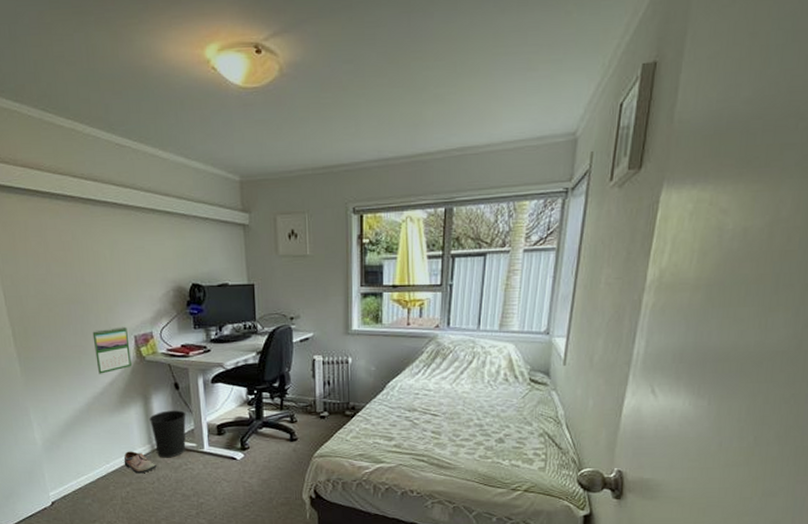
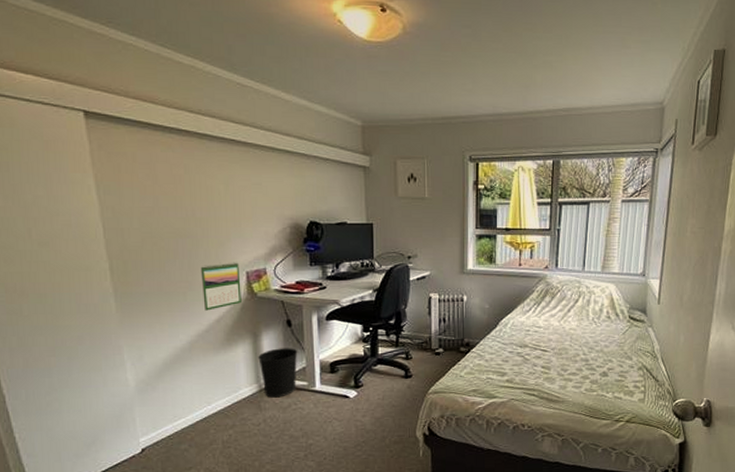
shoe: present [123,451,157,474] -> none [227,391,264,415]

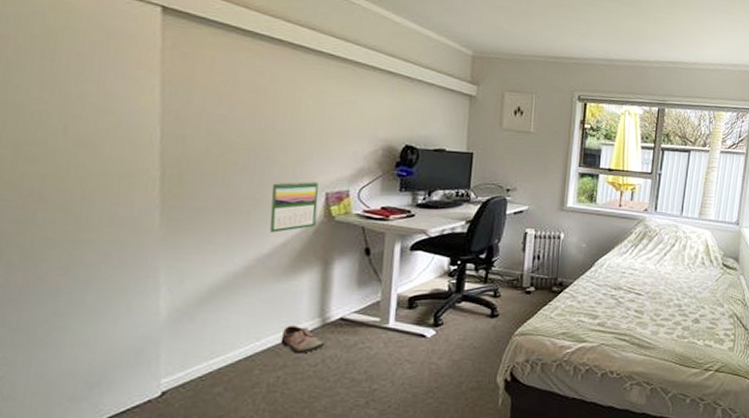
shoe: none [227,391,264,415] -> present [280,326,325,354]
wastebasket: present [258,348,298,398] -> none [326,278,374,335]

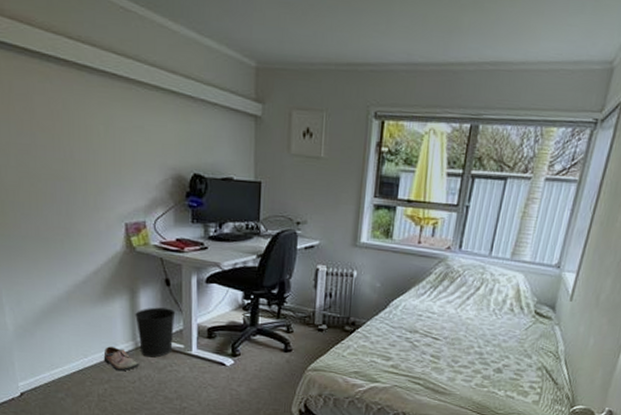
calendar: present [269,181,319,233] -> none [78,211,120,261]
wastebasket: none [326,278,374,335] -> present [135,307,176,358]

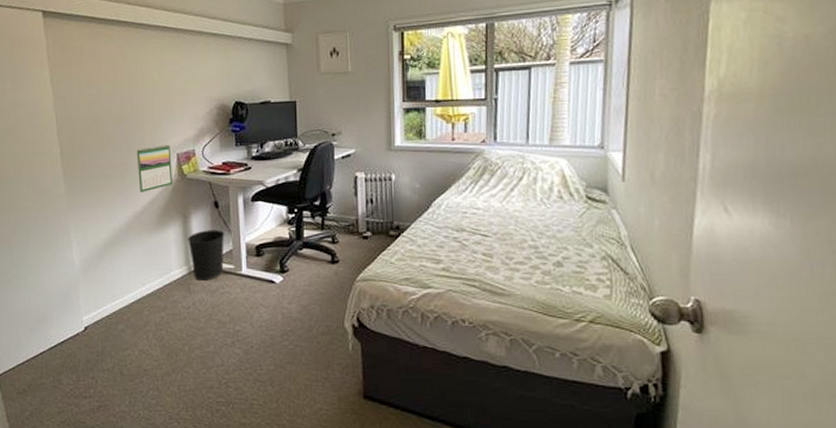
calendar: none [78,211,120,261] -> present [136,144,173,192]
shoe: present [103,346,139,372] -> none [160,273,193,298]

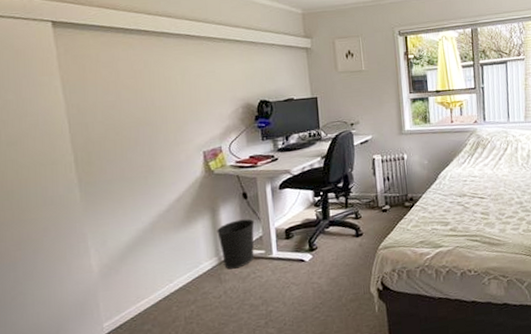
calendar: present [136,144,173,192] -> none [160,143,200,192]

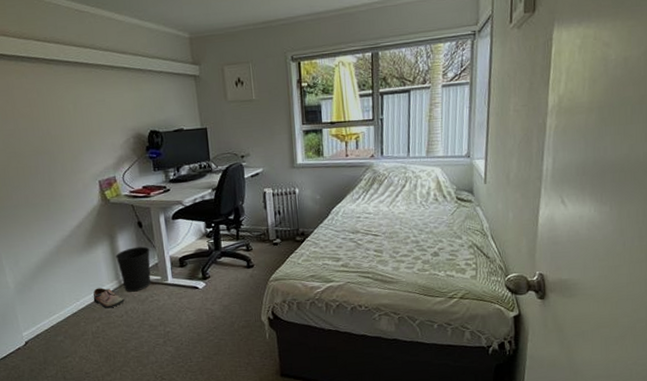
shoe: none [188,266,224,290] -> present [93,288,125,309]

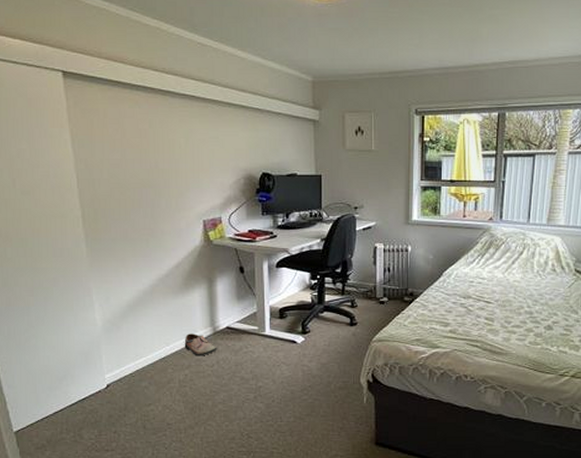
wastebasket: present [116,246,151,292] -> none [213,293,250,341]

